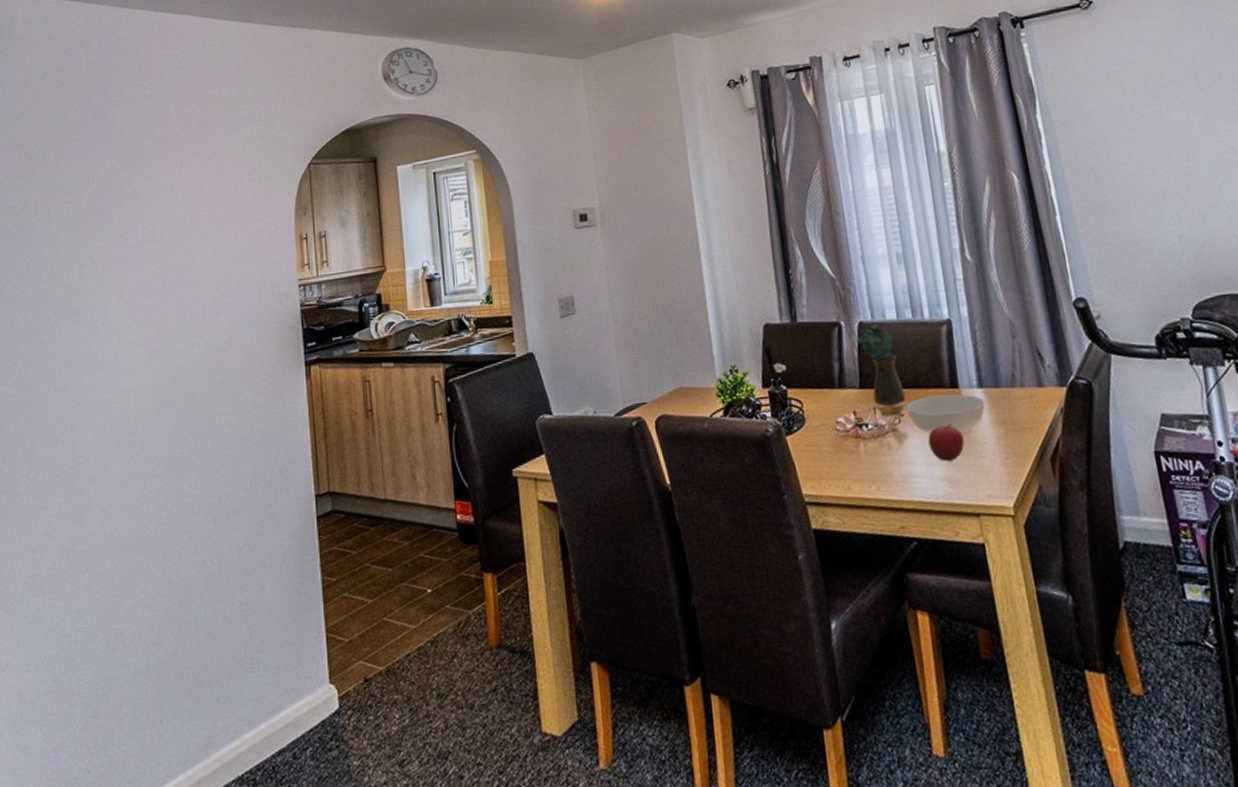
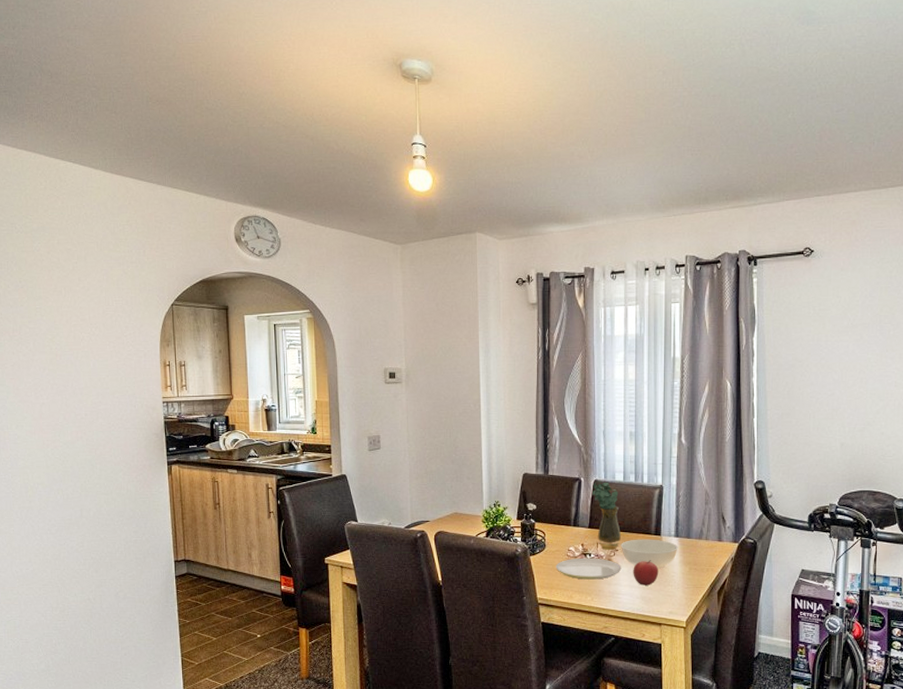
plate: none [822,429,913,462] -> present [556,558,622,580]

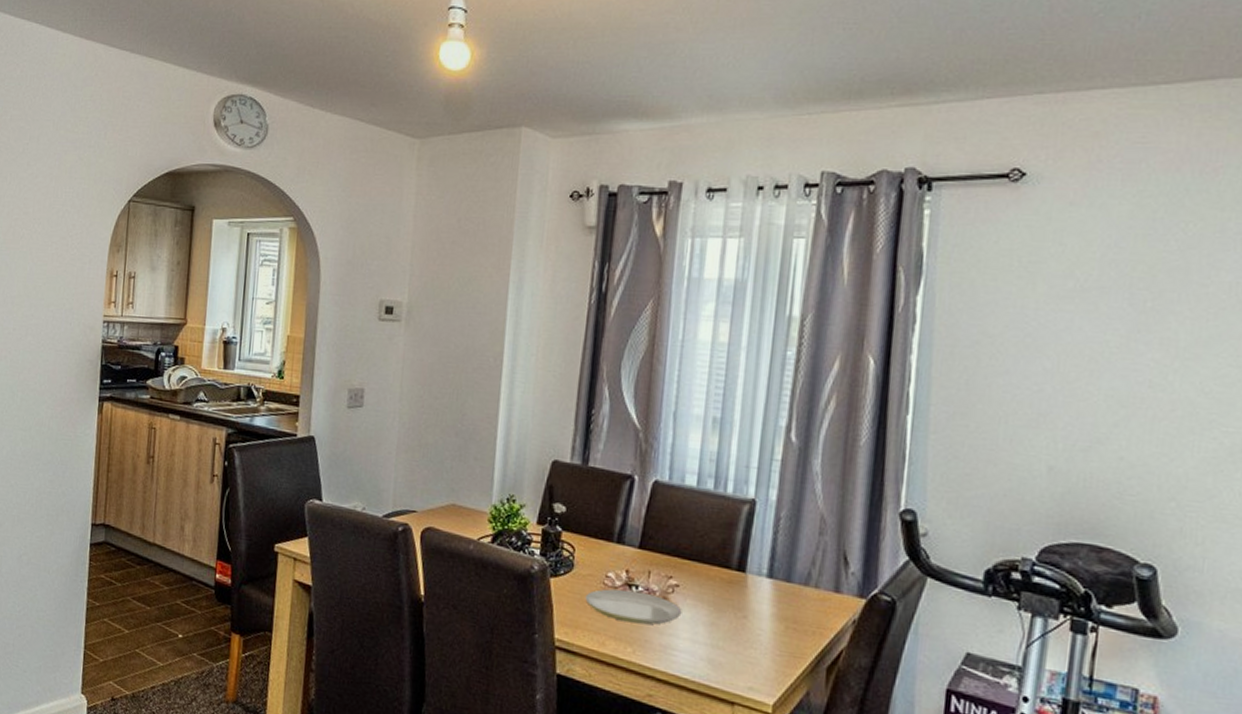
vase: present [593,479,621,551] -> none [649,480,688,586]
bowl: present [621,539,678,570] -> none [683,573,771,623]
fruit: present [633,560,659,586] -> none [698,606,738,644]

